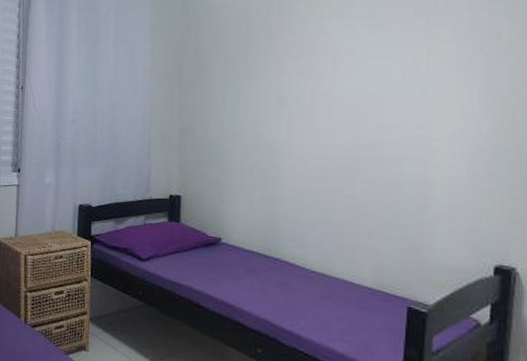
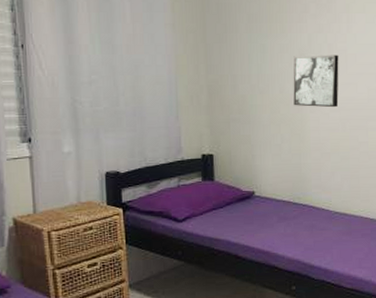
wall art: none [269,98,322,155] -> present [293,54,339,108]

